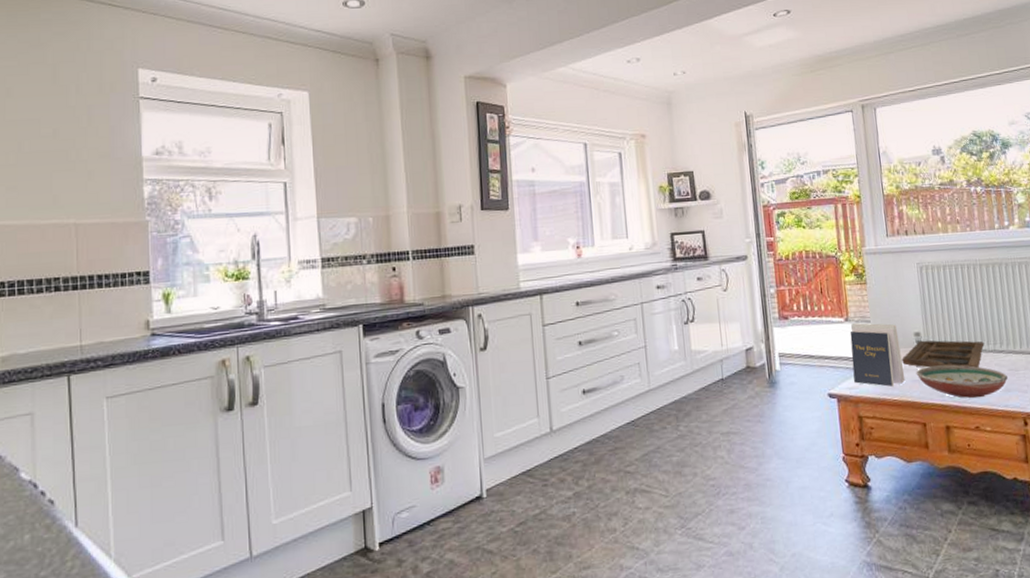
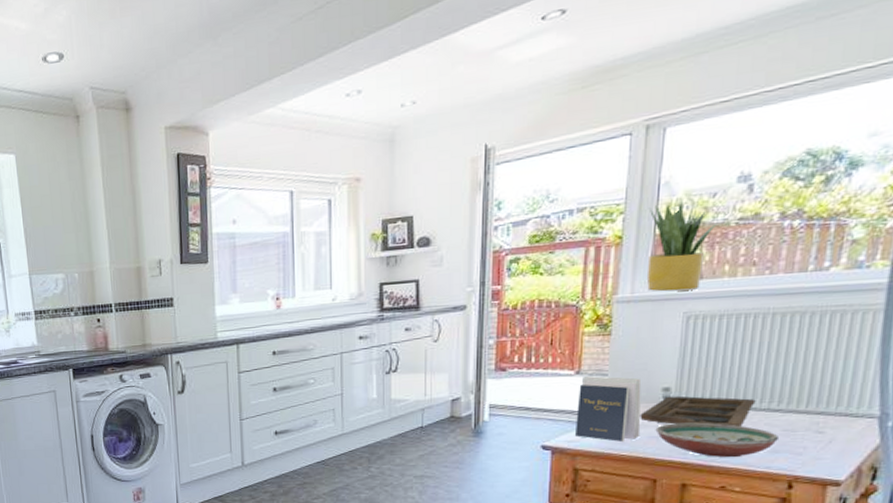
planter: none [875,166,926,245] -> present [646,198,718,292]

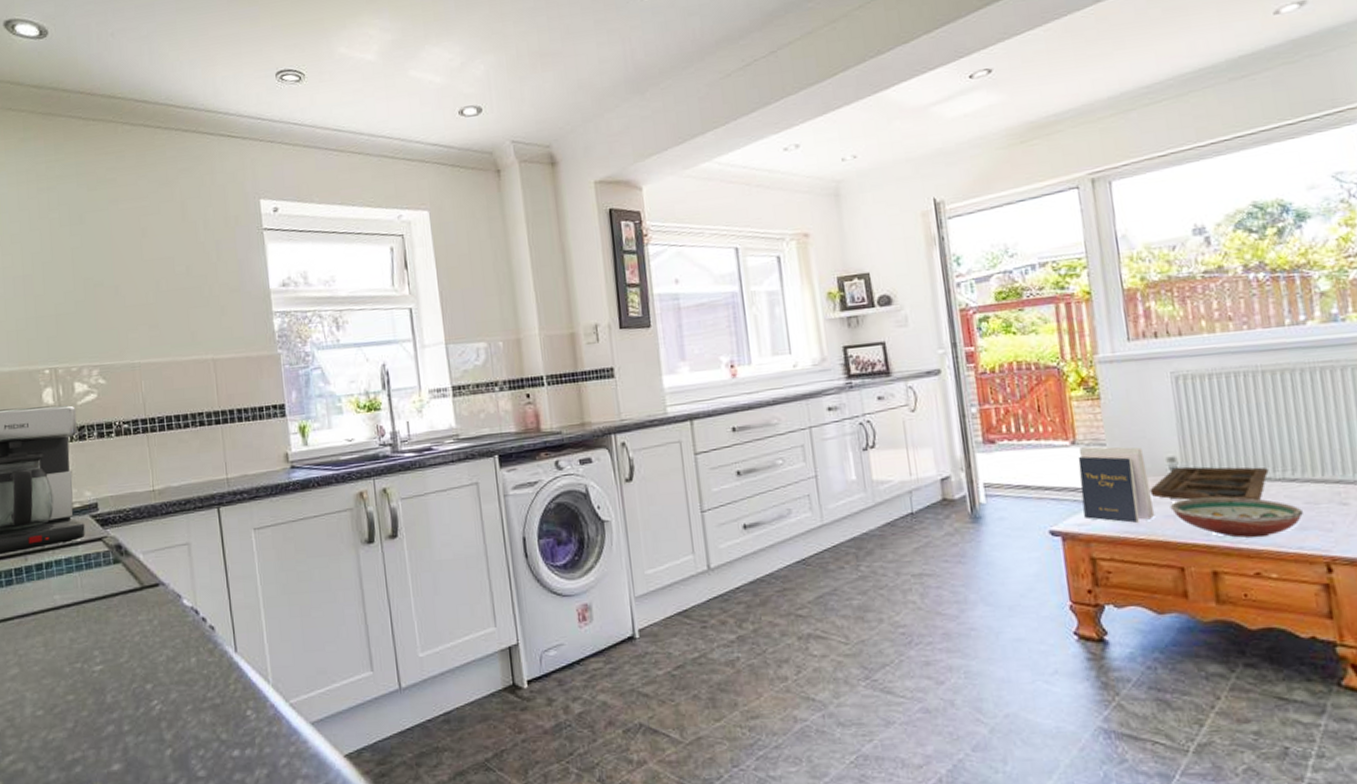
planter: present [646,198,718,292] -> none [1111,252,1184,351]

